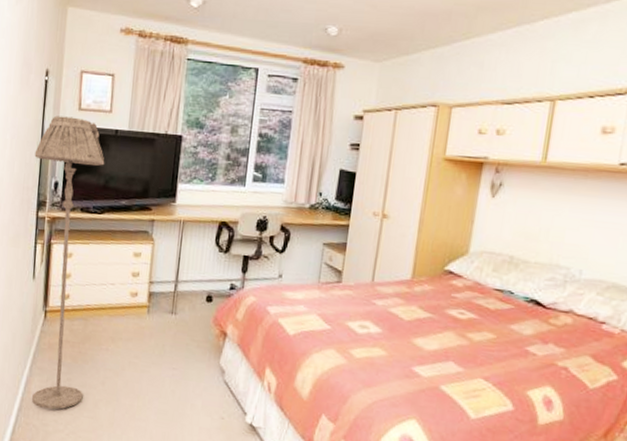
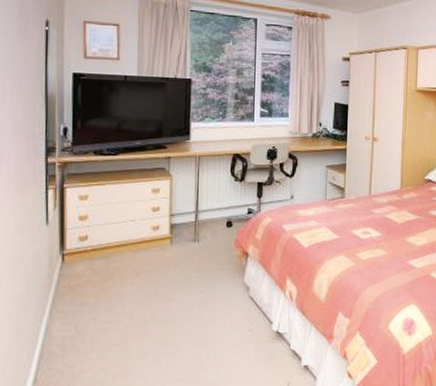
floor lamp: present [32,115,105,410] -> none [39,64,116,351]

